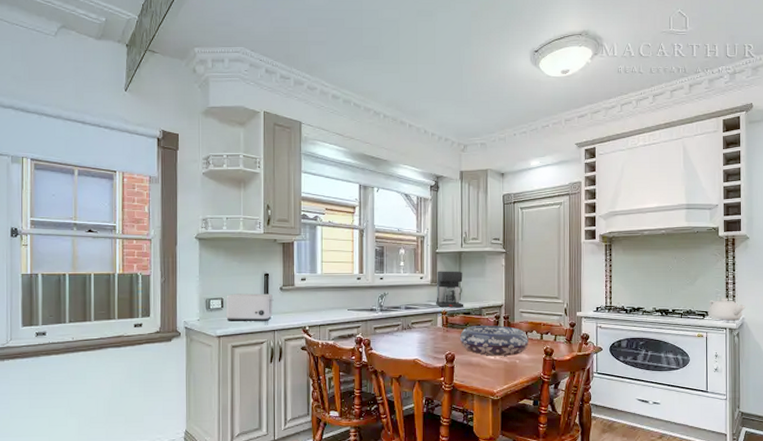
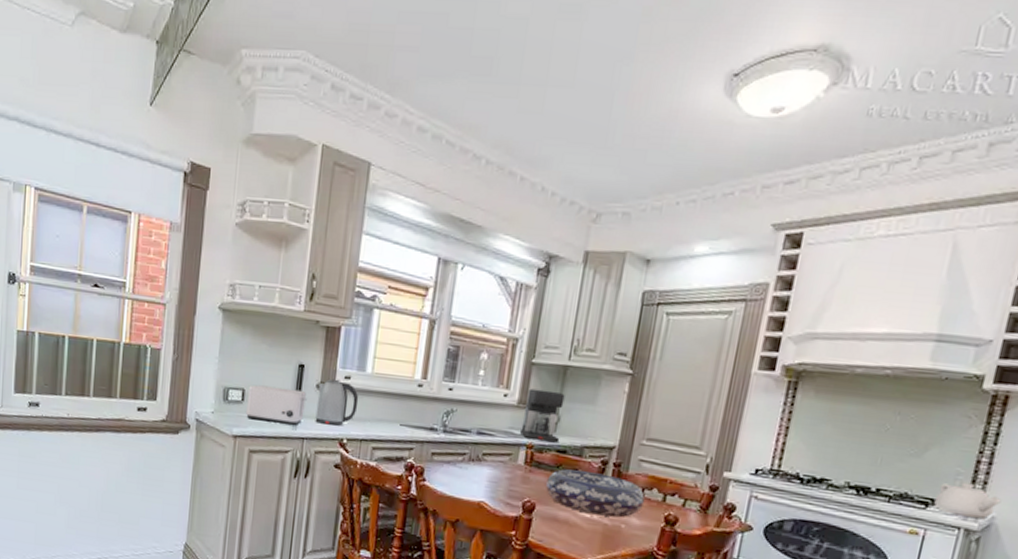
kettle: none [282,281,314,318] -> present [315,379,359,426]

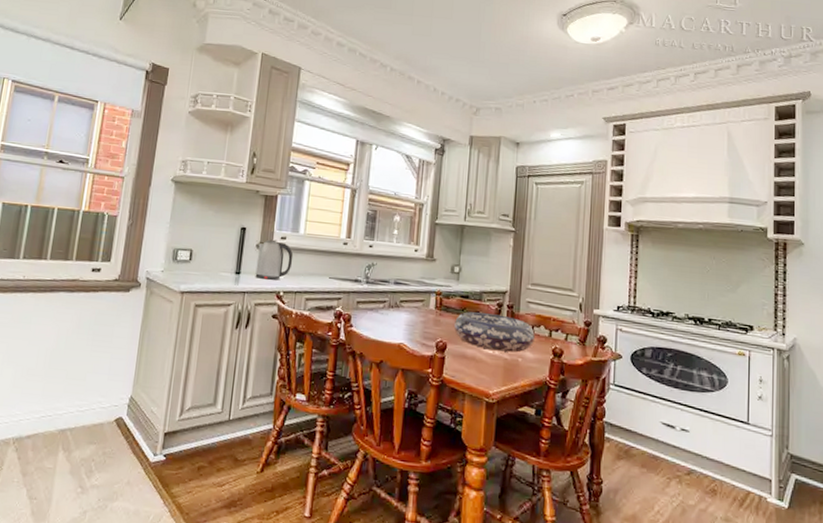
toaster: present [246,384,307,426] -> none [193,246,248,282]
coffee maker: present [519,388,565,443] -> none [429,244,464,290]
teapot: present [934,482,1001,519] -> none [752,311,798,340]

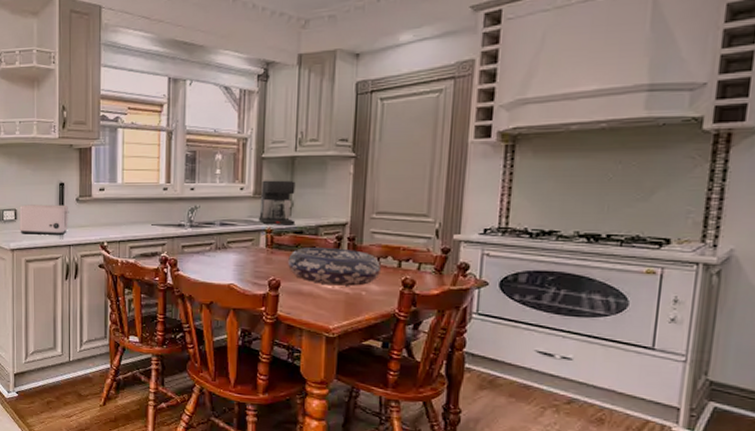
toaster: none [193,246,248,282] -> present [19,205,69,236]
kettle: present [255,239,294,281] -> none [78,192,114,233]
coffee maker: none [429,244,464,290] -> present [258,180,296,226]

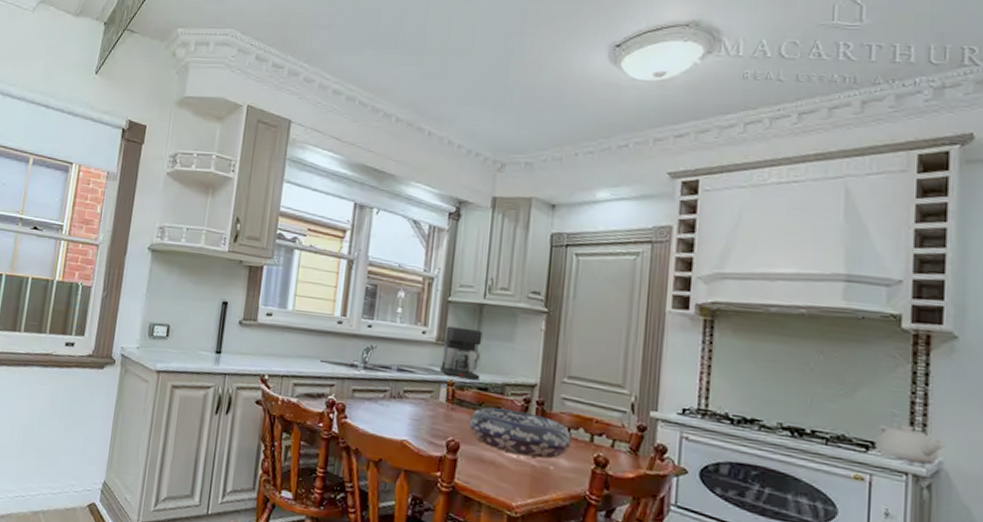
toaster: present [19,205,69,236] -> none [170,321,230,362]
teapot: none [668,220,738,253] -> present [875,424,945,464]

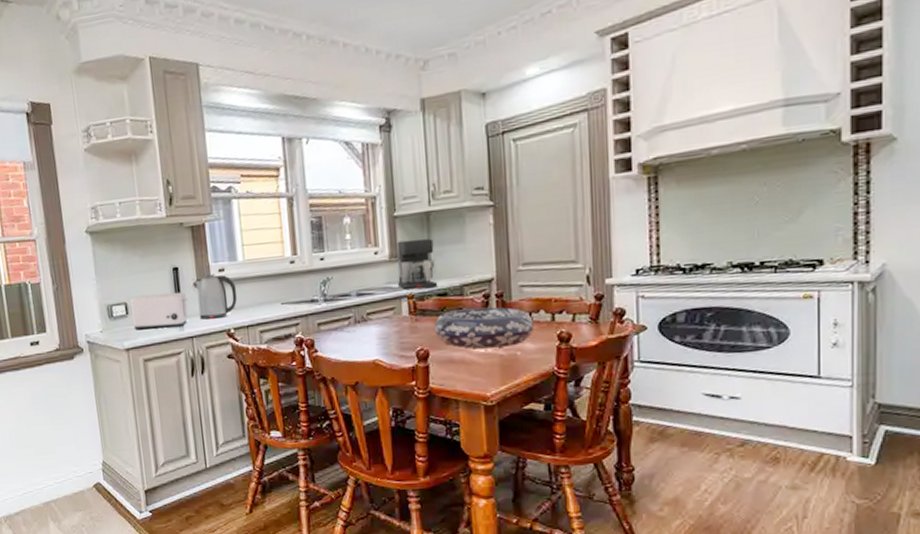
toaster: none [170,321,230,362] -> present [130,291,188,330]
kettle: none [237,315,280,362] -> present [195,274,238,320]
teapot: present [875,424,945,464] -> none [821,235,888,271]

